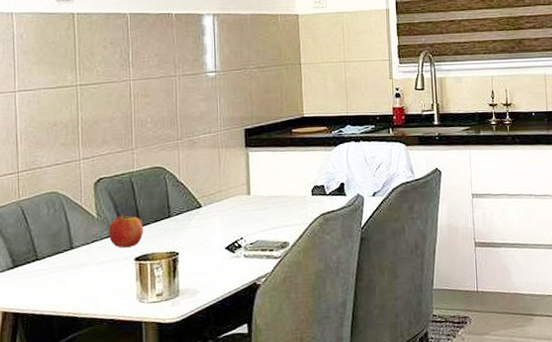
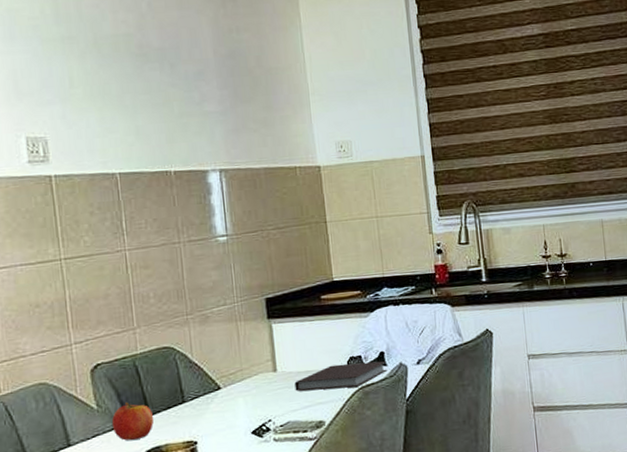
notebook: none [265,191,346,214] -> present [294,361,388,391]

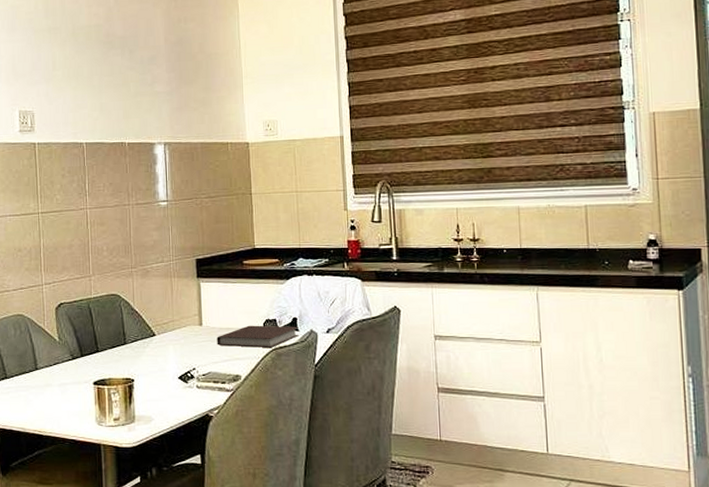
fruit: present [111,402,154,441] -> none [69,338,101,371]

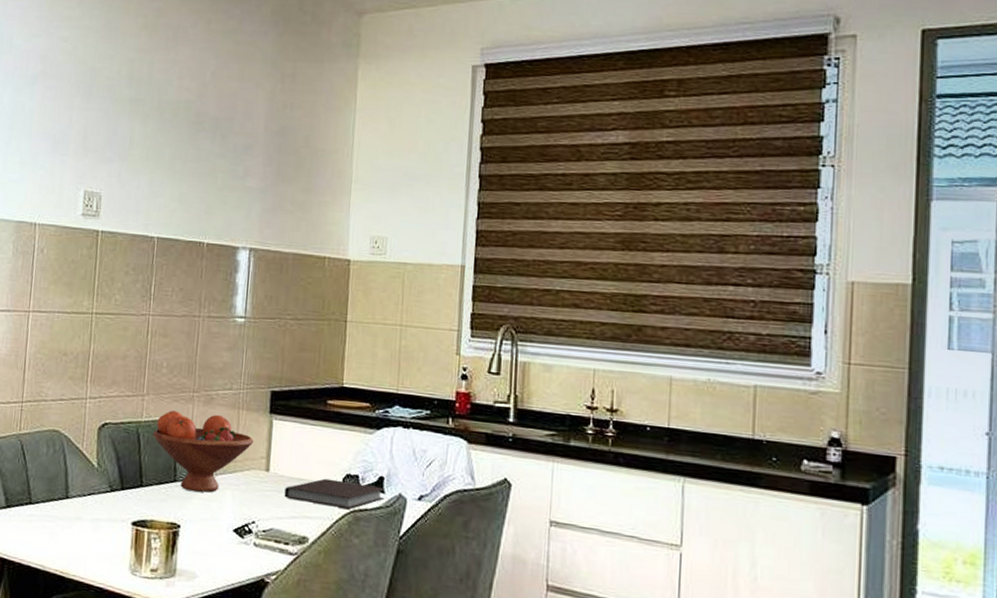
fruit bowl: none [101,284,187,350] -> present [152,410,254,493]

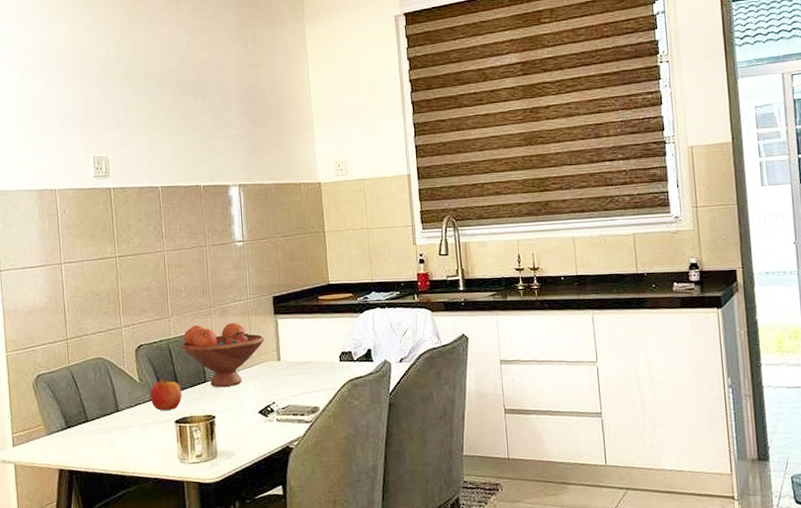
fruit: none [107,467,145,508] -> present [150,378,182,410]
notebook: present [284,478,385,509] -> none [295,357,374,380]

